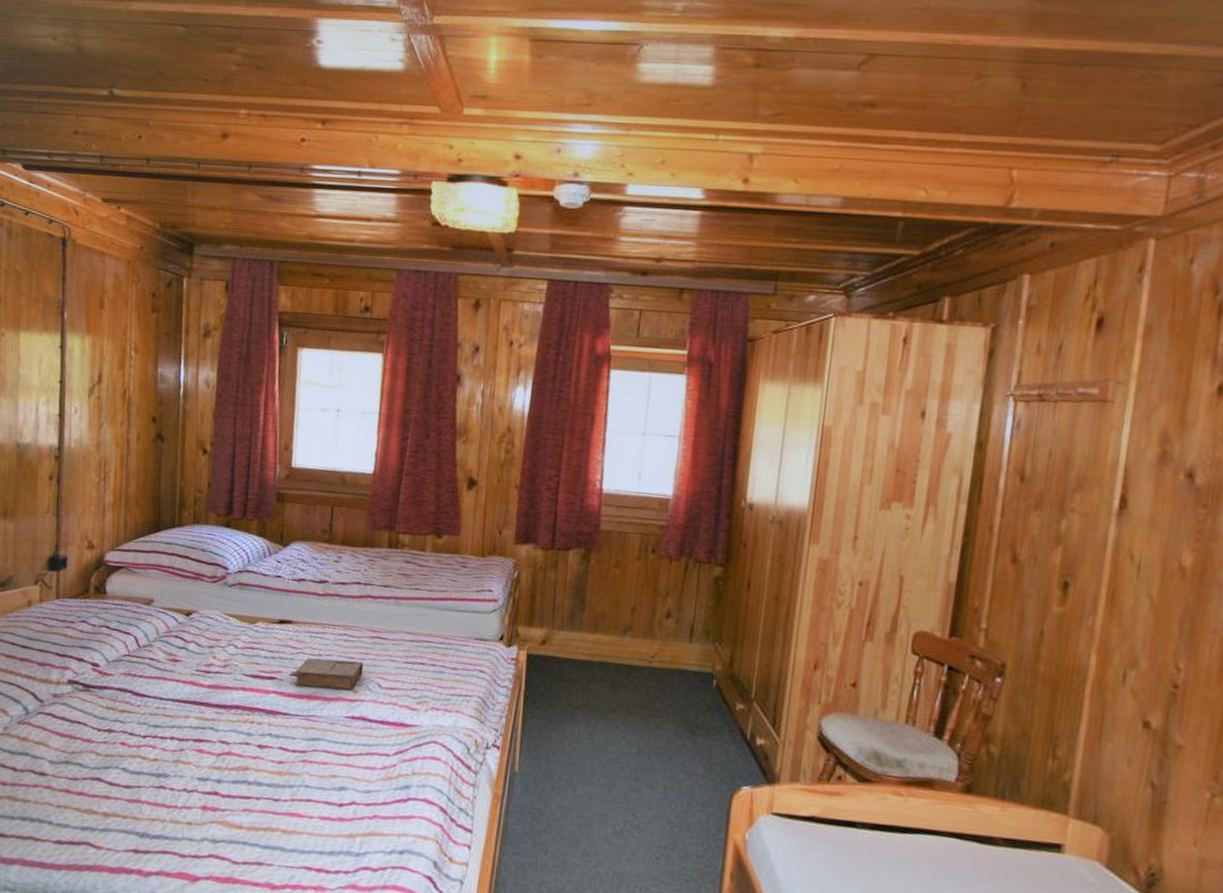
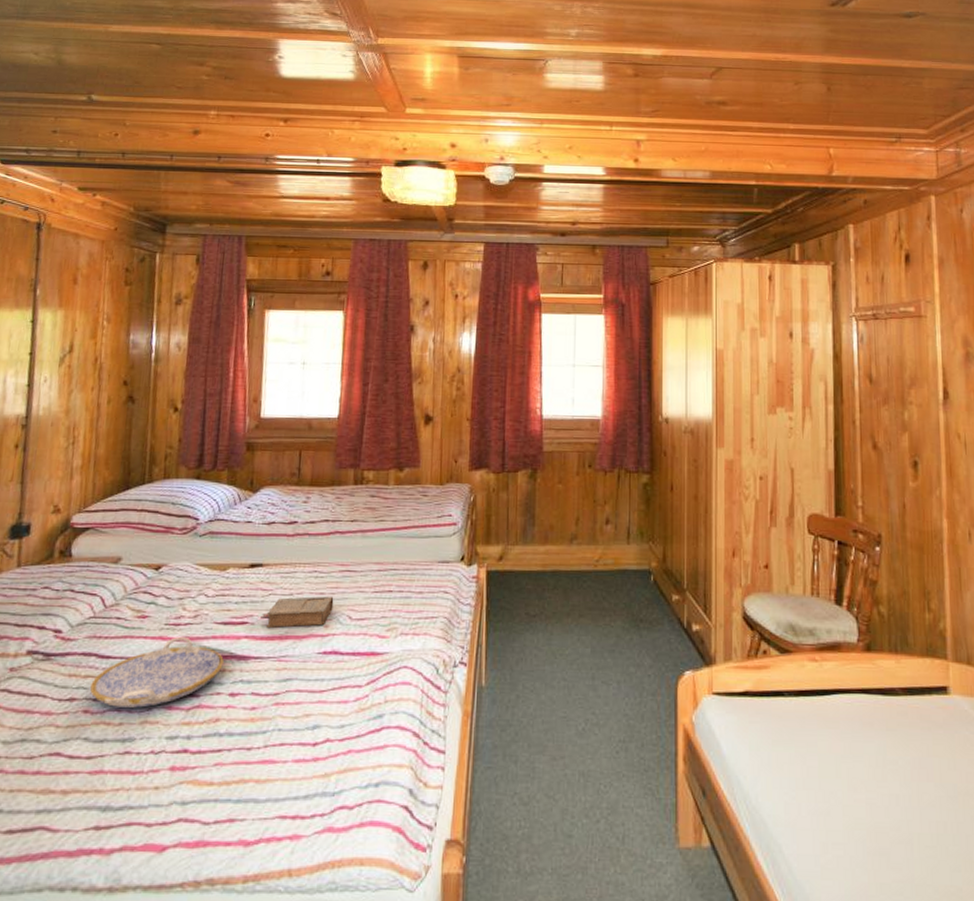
serving tray: none [126,684,253,747] -> present [89,636,224,708]

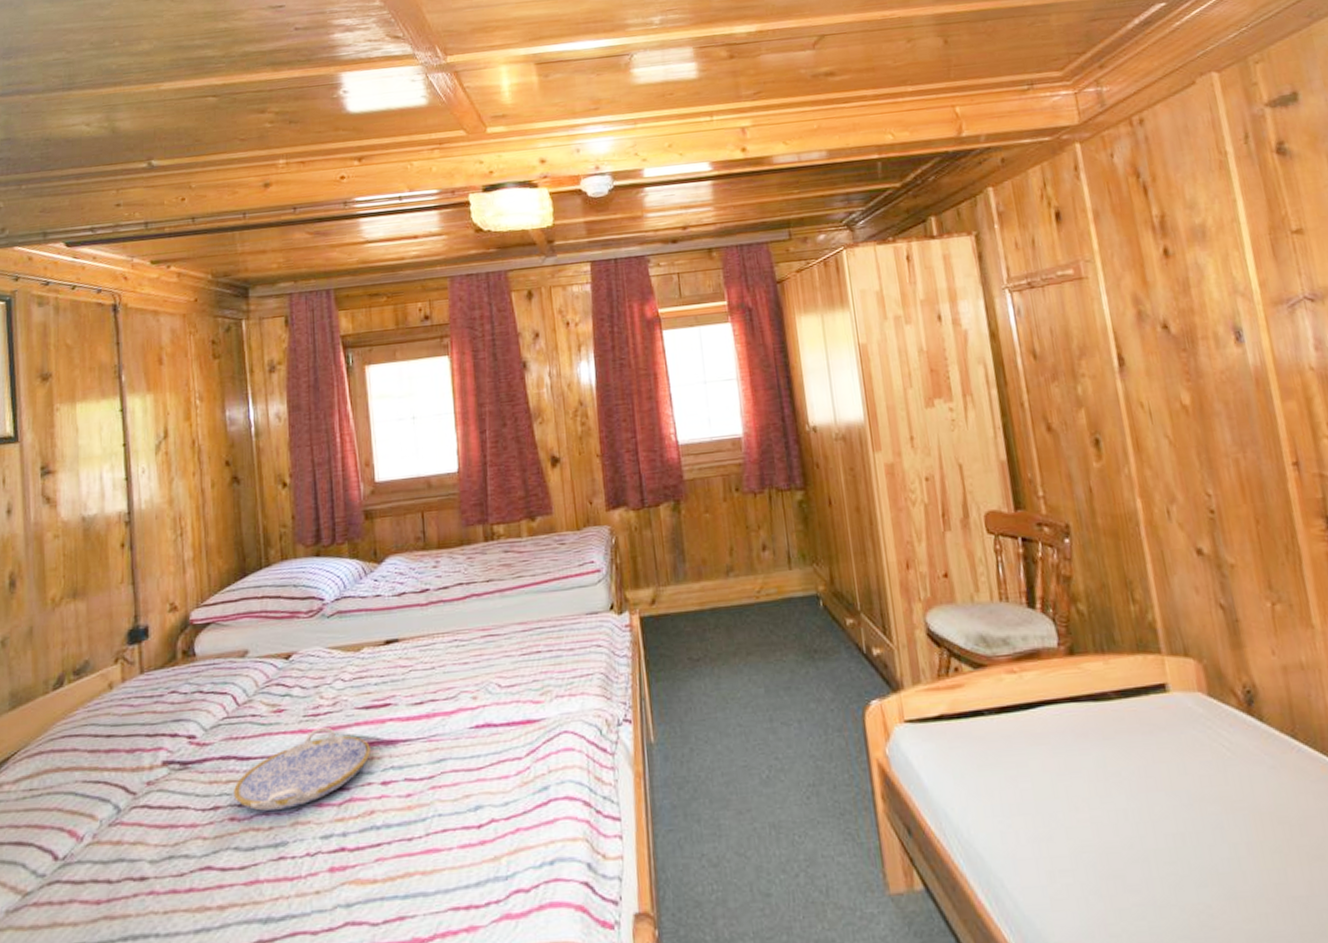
book: present [261,596,334,628] -> none [404,664,480,706]

